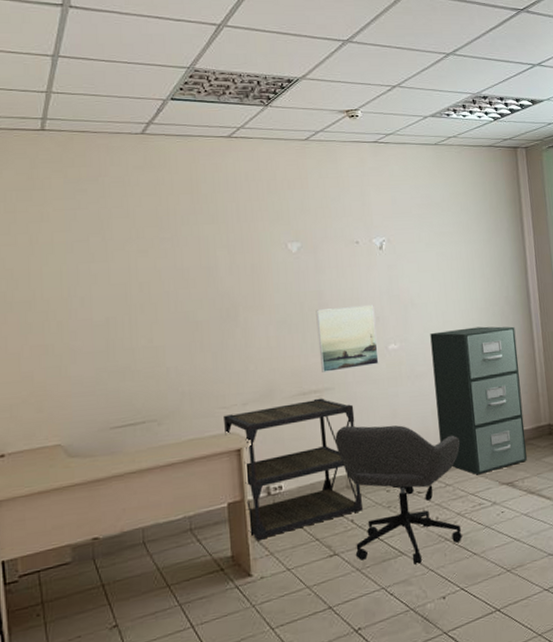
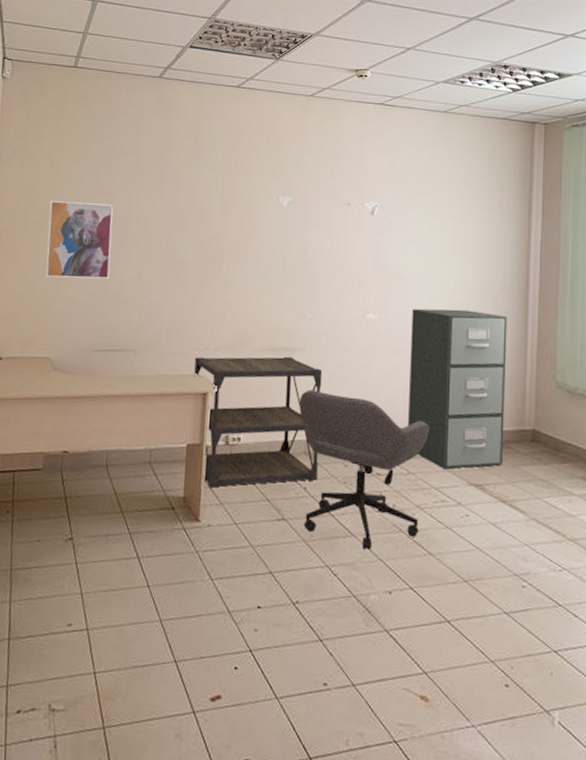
wall art: none [35,273,117,360] -> present [45,200,113,280]
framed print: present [316,304,379,372] -> none [295,267,357,333]

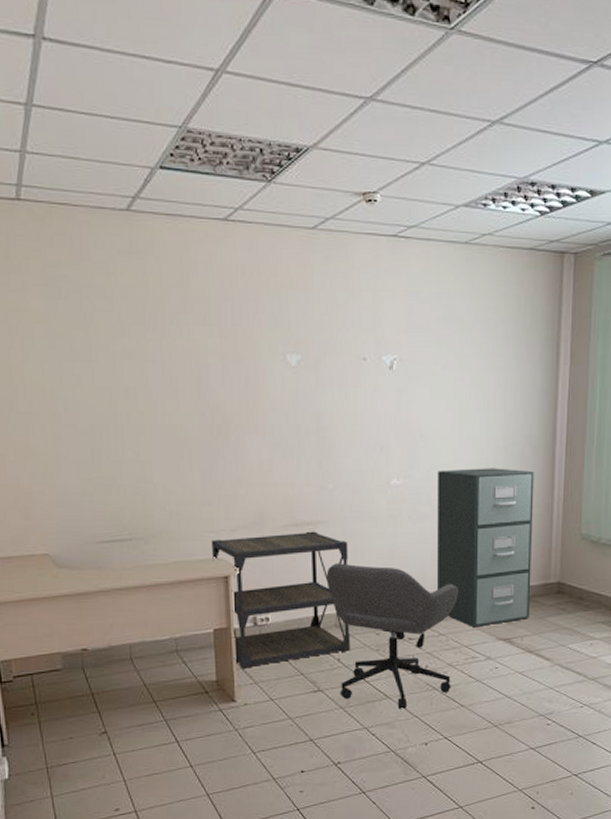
wall art: present [45,200,113,280] -> none [17,373,102,465]

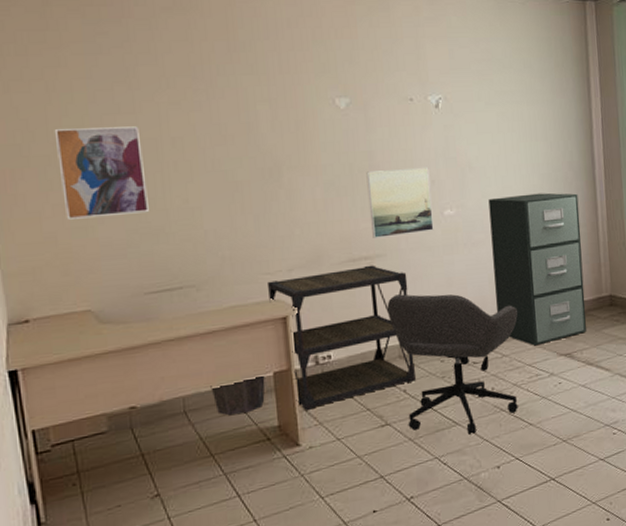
wall art: none [17,373,102,465] -> present [54,126,149,220]
waste bin: none [155,632,206,666] -> present [210,376,265,416]
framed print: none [314,432,379,504] -> present [366,167,434,238]

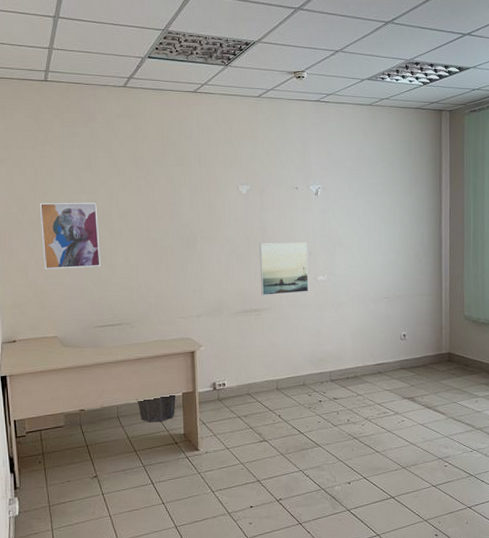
shelf unit: present [266,265,416,410] -> none [181,316,288,424]
office chair: present [387,294,518,435] -> none [269,340,371,455]
filing cabinet: present [488,193,586,346] -> none [353,266,428,389]

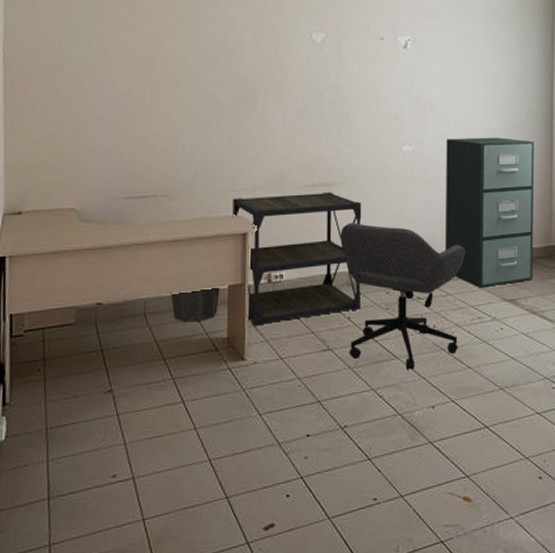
wall art: present [39,202,100,269] -> none [65,42,138,125]
shelf unit: none [181,316,288,424] -> present [232,192,362,326]
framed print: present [259,241,309,295] -> none [333,103,393,167]
office chair: none [269,340,371,455] -> present [340,223,465,370]
filing cabinet: none [353,266,428,389] -> present [446,137,534,288]

